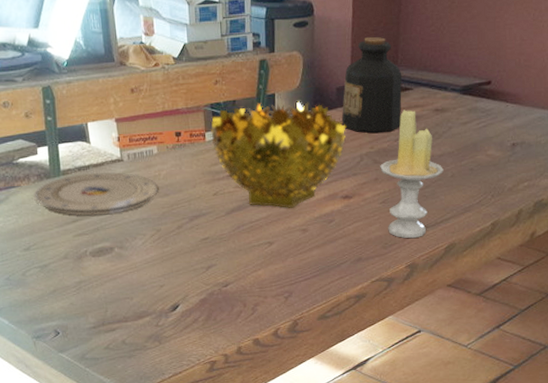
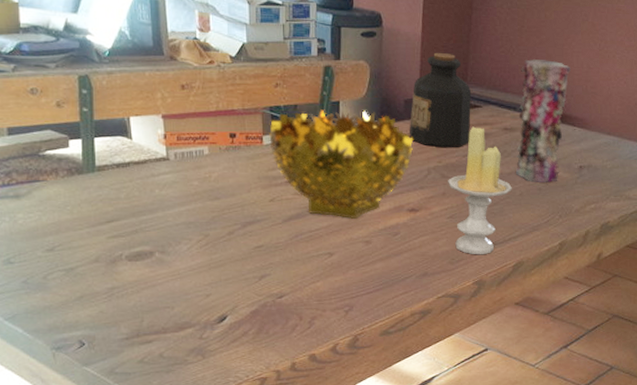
plate: present [34,172,159,216] -> none [62,170,209,216]
vase: none [447,35,503,163] -> present [516,59,571,182]

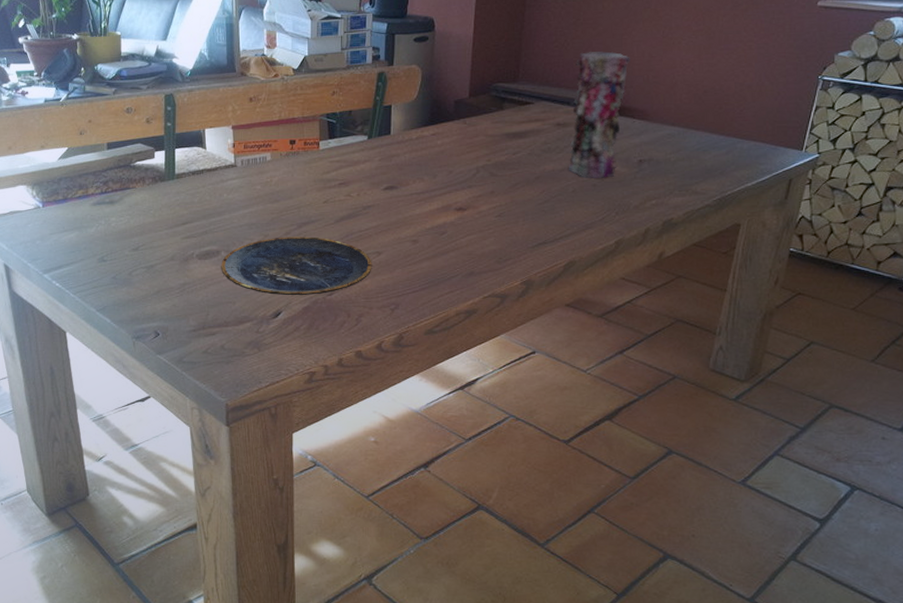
plate: none [155,237,324,298] -> present [221,236,372,295]
decorative bowl: present [268,108,413,219] -> none [324,113,462,218]
bottle: present [409,53,472,148] -> none [458,52,523,146]
candle: present [448,126,512,255] -> none [497,123,564,254]

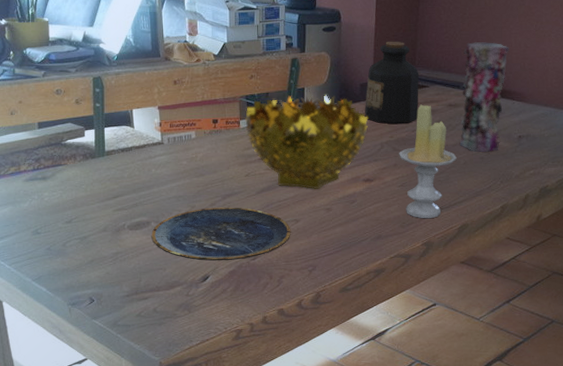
decorative bowl: none [324,113,462,218] -> present [244,95,368,189]
bottle: none [458,52,523,146] -> present [364,42,420,125]
candle: none [497,123,564,254] -> present [399,104,457,219]

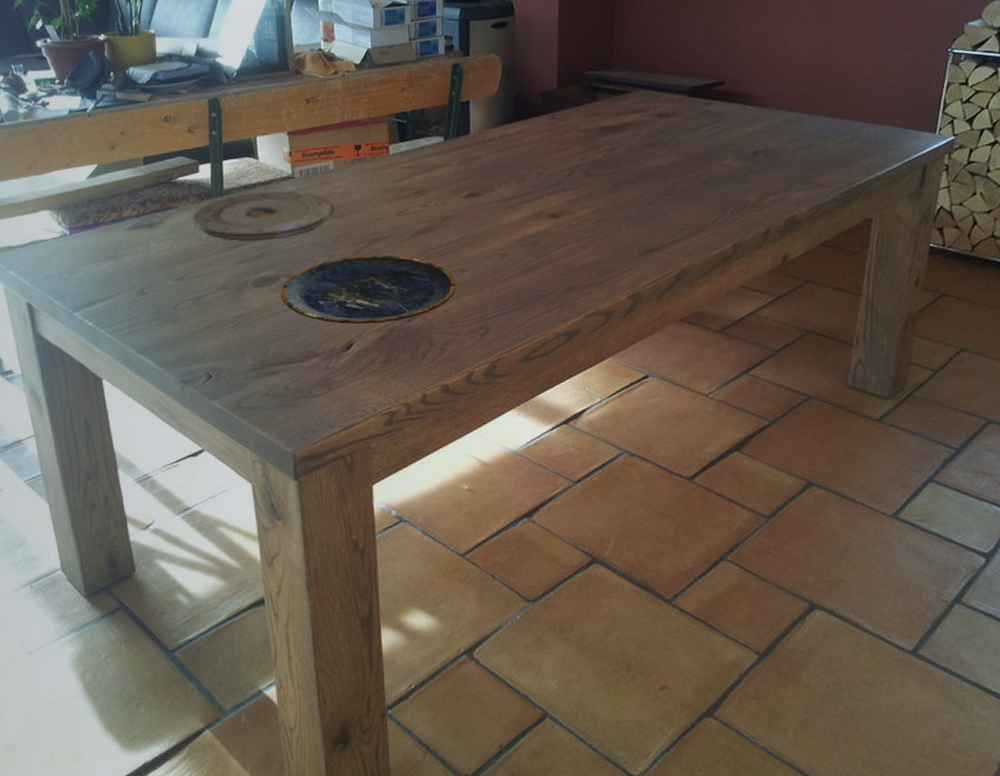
plate: none [79,153,195,193] -> present [192,191,334,240]
decorative bowl: present [244,95,368,189] -> none [394,108,552,229]
bottle: present [364,42,420,125] -> none [547,36,618,143]
candle: present [399,104,457,219] -> none [594,115,671,264]
vase: present [460,42,509,152] -> none [675,31,737,175]

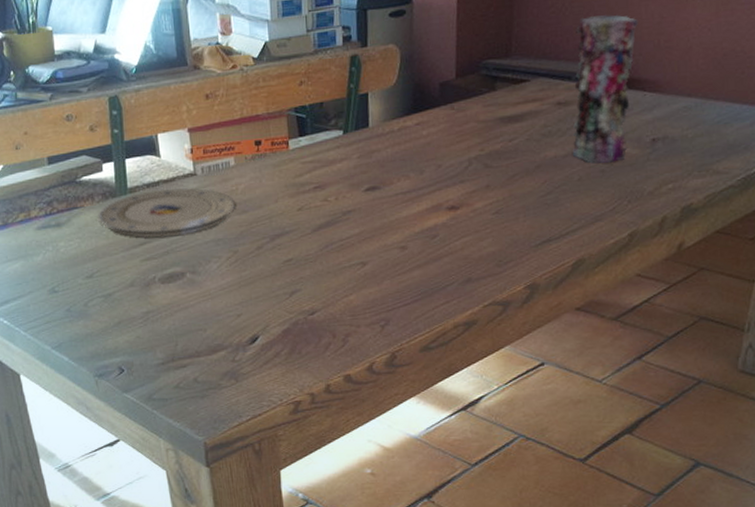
plate: present [281,255,456,324] -> none [187,249,357,318]
vase: none [675,31,737,175] -> present [573,15,638,164]

